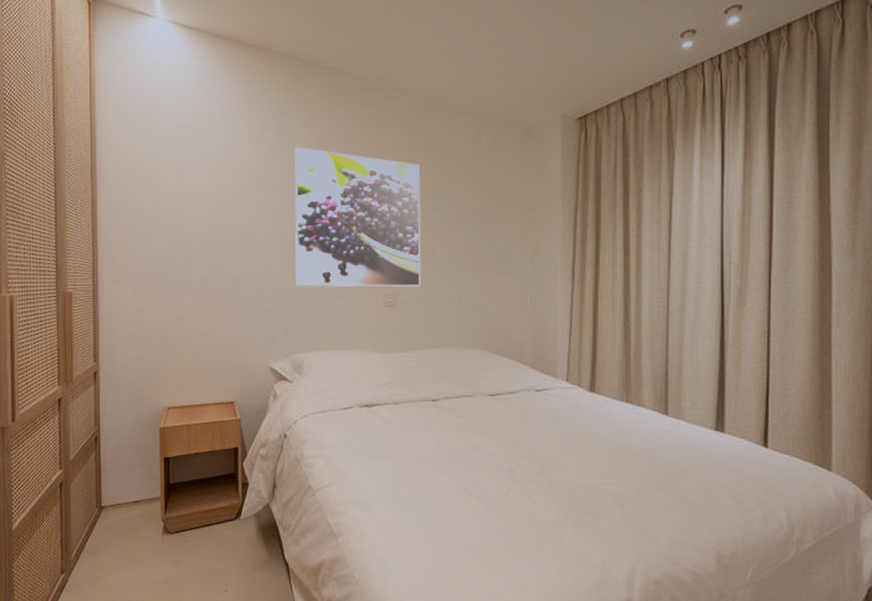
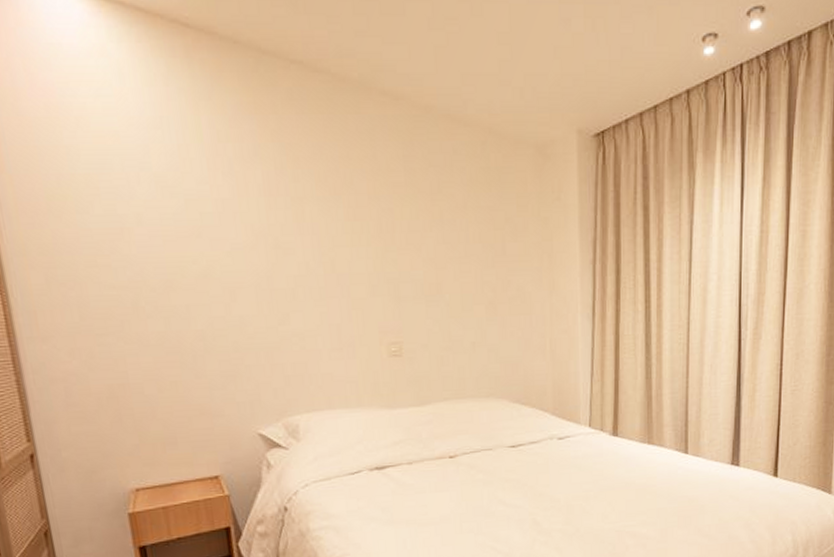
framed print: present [294,147,421,287] -> none [262,165,430,337]

